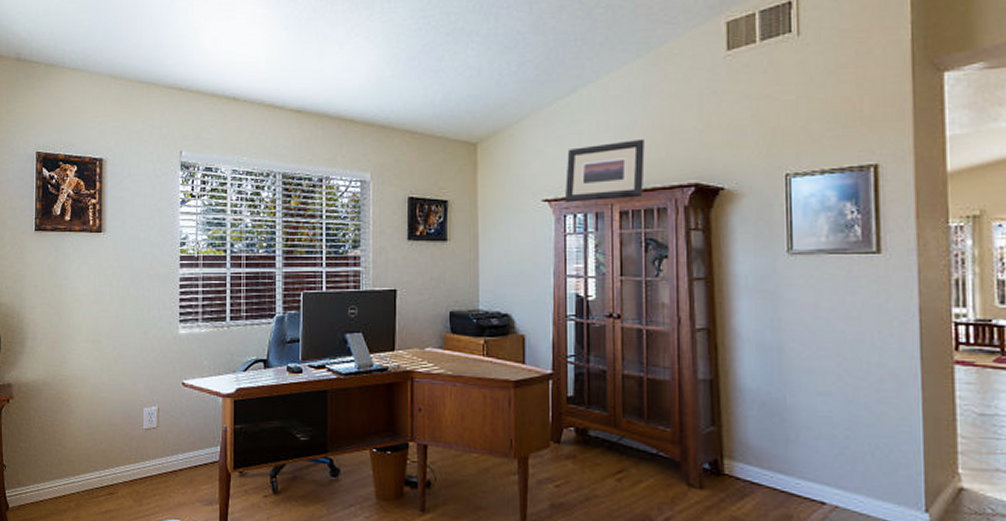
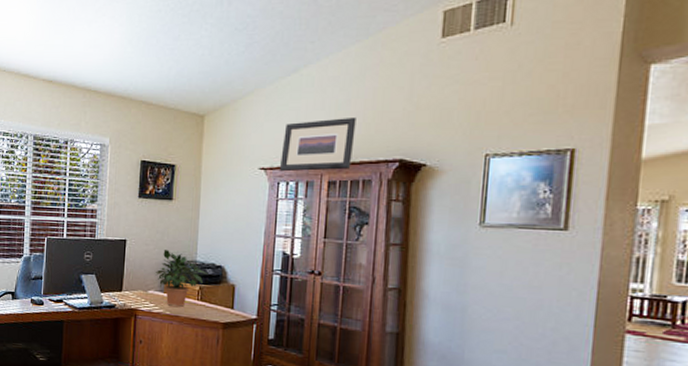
potted plant: none [431,299,492,366] -> present [154,250,207,308]

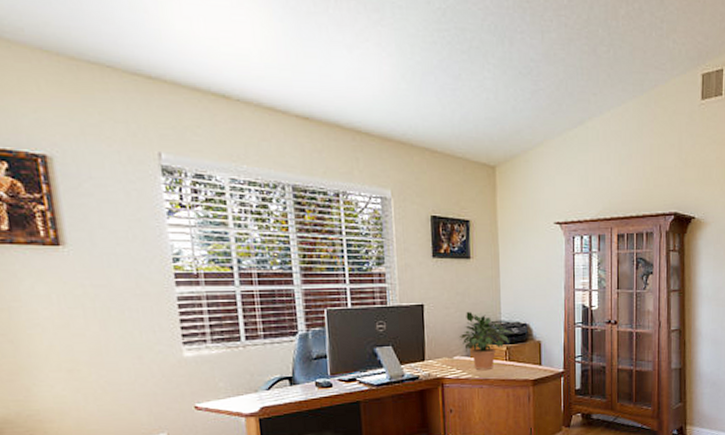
picture frame: present [279,118,356,172] -> none [573,172,637,226]

